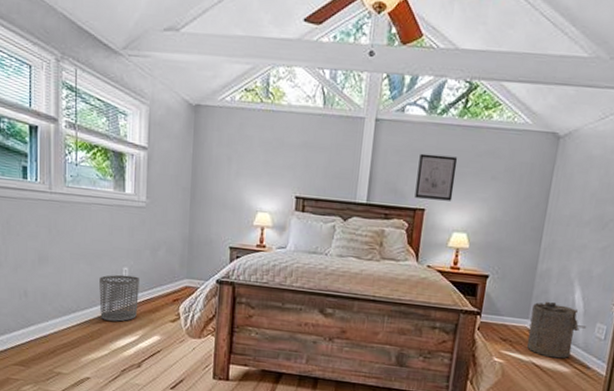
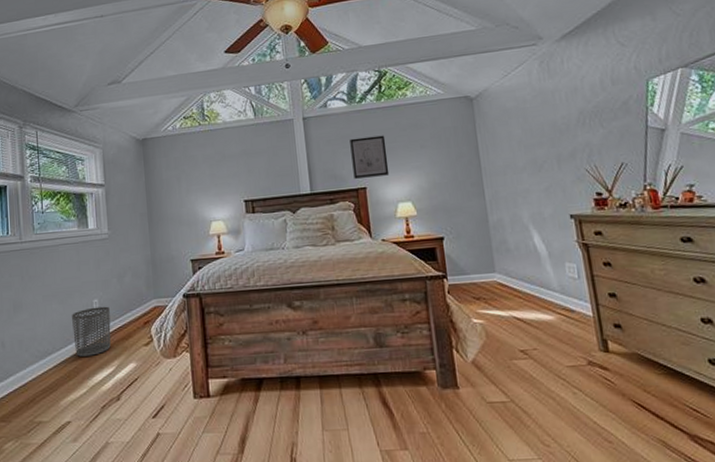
laundry hamper: present [527,301,586,359] -> none [496,250,556,308]

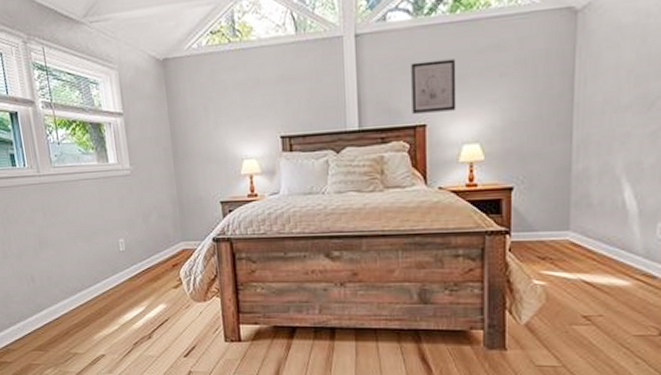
waste bin: present [72,306,111,357] -> none [98,246,140,295]

